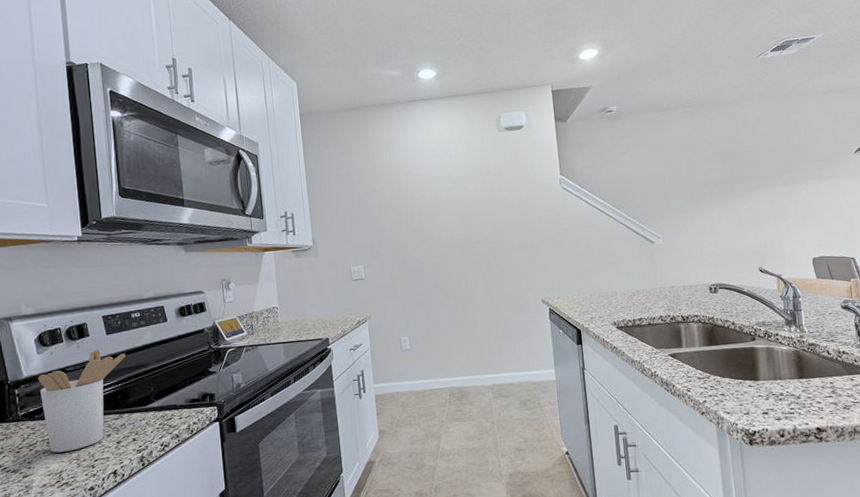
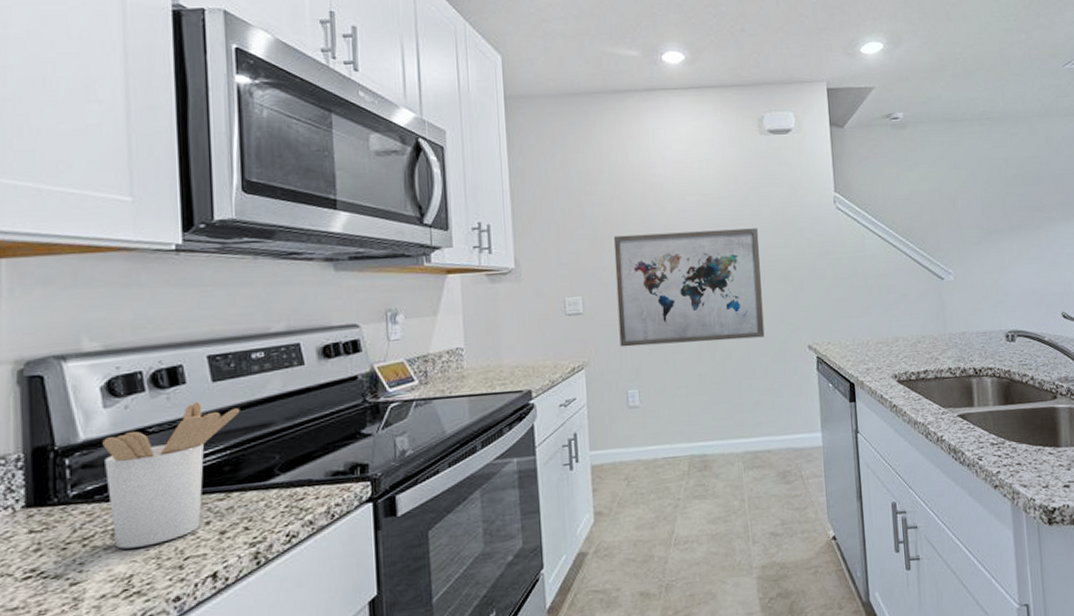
wall art: none [385,207,506,304] -> present [613,228,765,347]

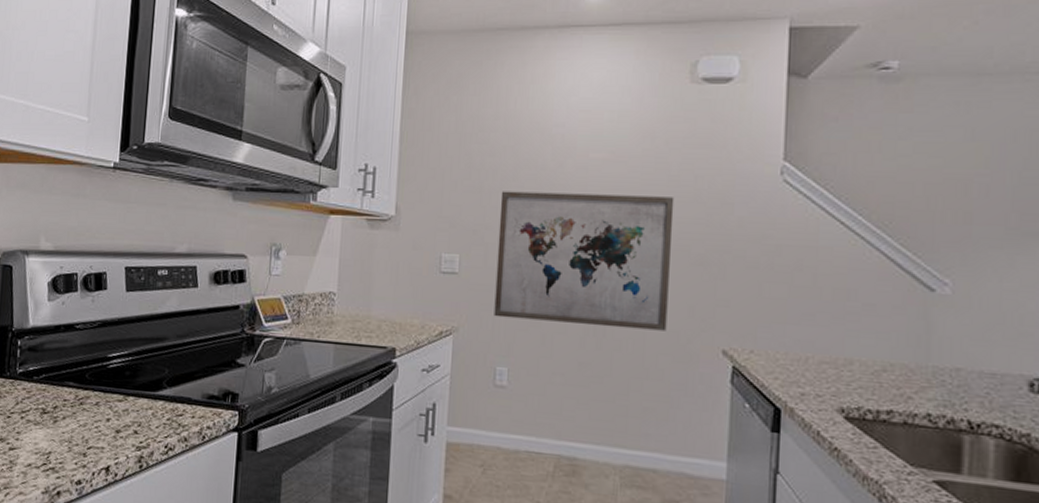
utensil holder: present [102,402,240,549] -> none [42,308,144,430]

